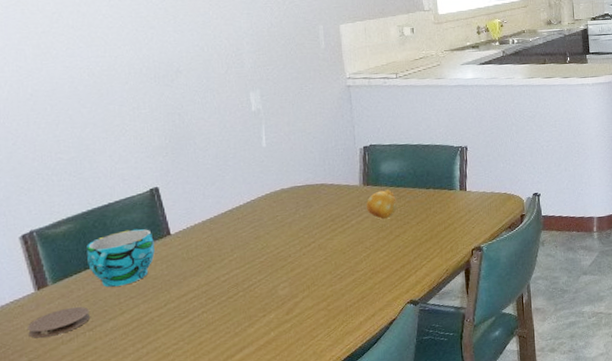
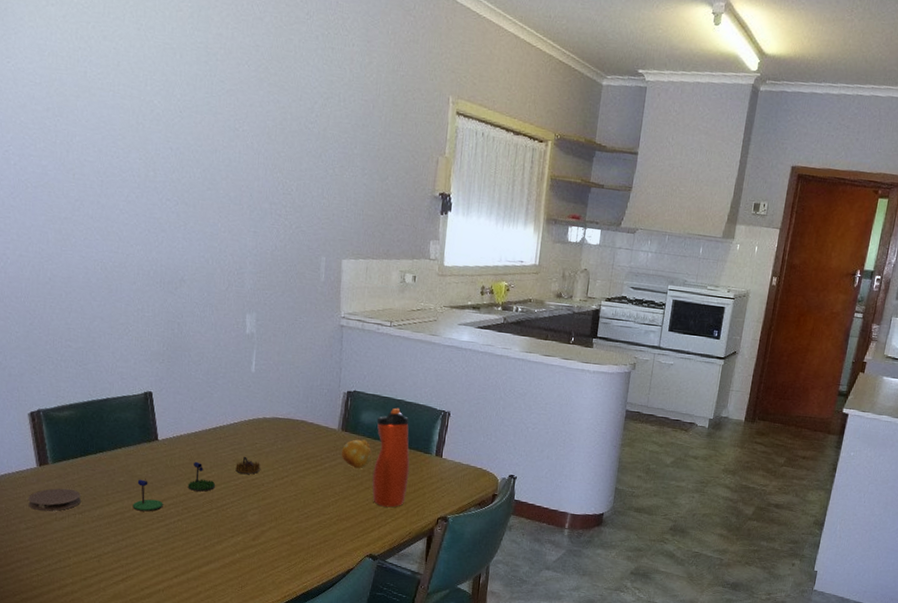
cup: present [87,229,155,287] -> none [84,427,143,479]
plant: none [150,231,285,313] -> present [132,456,260,512]
water bottle: none [397,152,438,251] -> present [372,407,410,508]

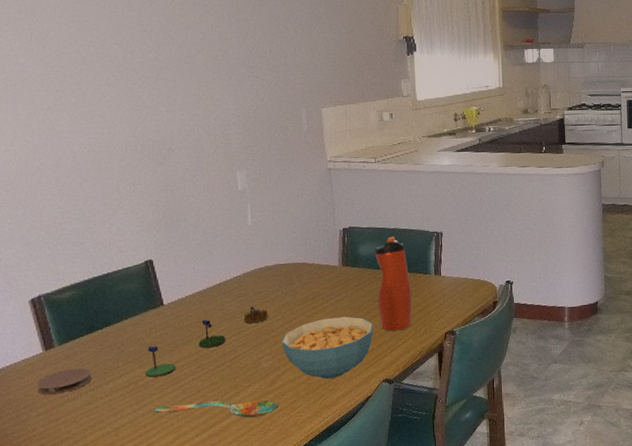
spoon: none [137,540,260,570] -> present [154,400,279,418]
cereal bowl: none [270,481,365,544] -> present [281,316,374,379]
fruit: present [341,439,372,469] -> none [344,271,375,300]

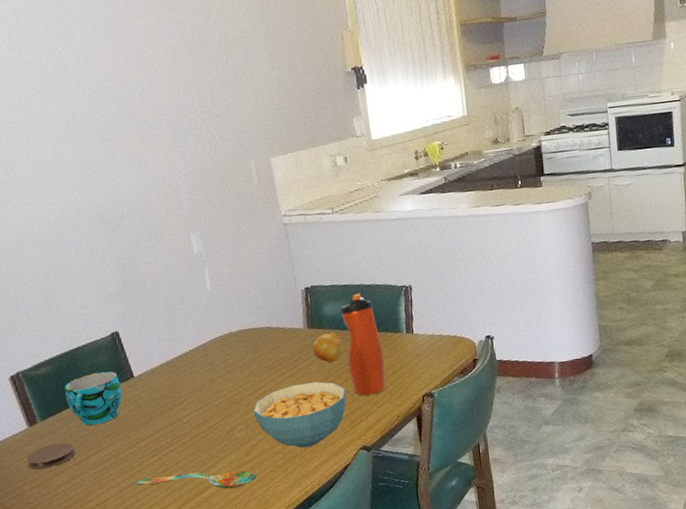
cup: none [88,298,149,351] -> present [64,371,123,426]
plant: present [145,306,268,378] -> none [123,374,237,450]
fruit: none [344,271,375,300] -> present [312,333,344,364]

